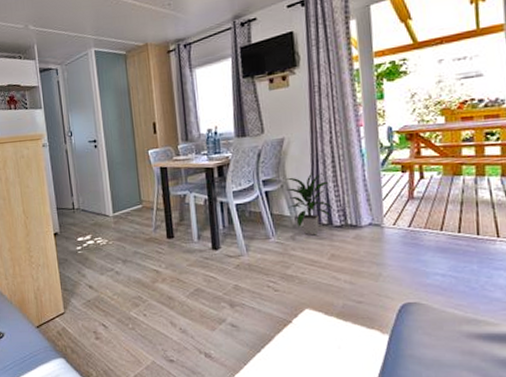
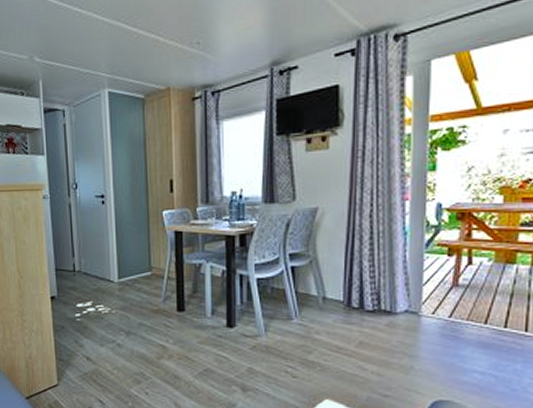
indoor plant: present [284,173,334,236] -> none [314,249,367,319]

